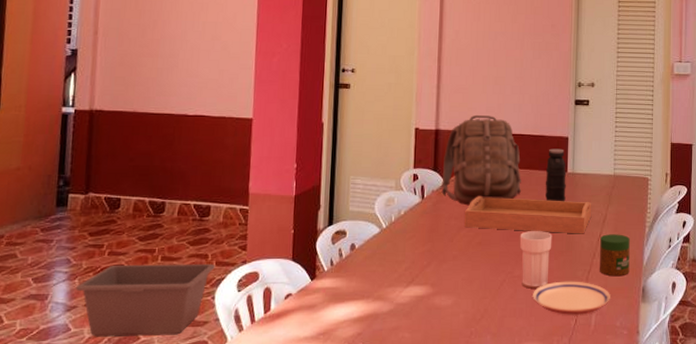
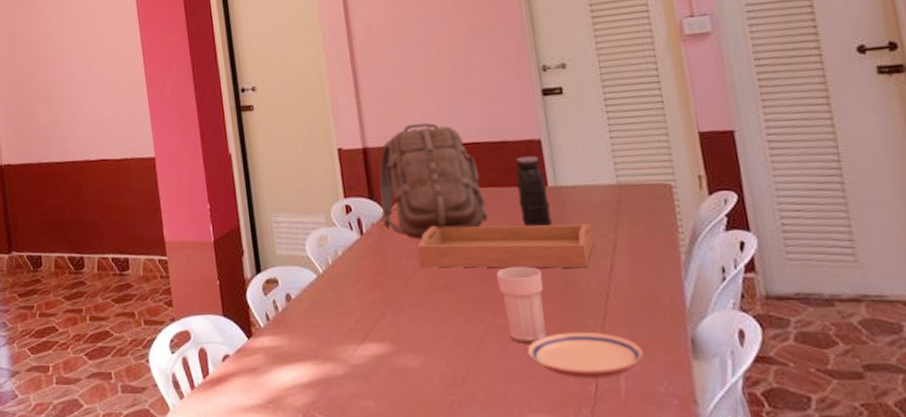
storage bin: present [75,263,215,337] -> none [15,322,144,404]
food container: present [600,234,630,277] -> none [612,265,666,324]

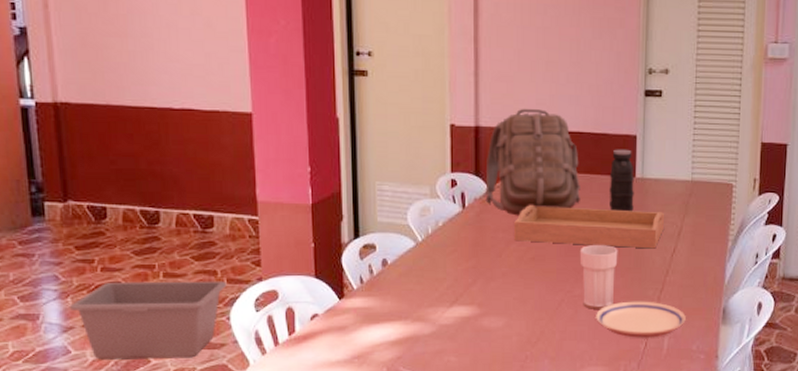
storage bin: none [15,322,144,404] -> present [68,281,227,360]

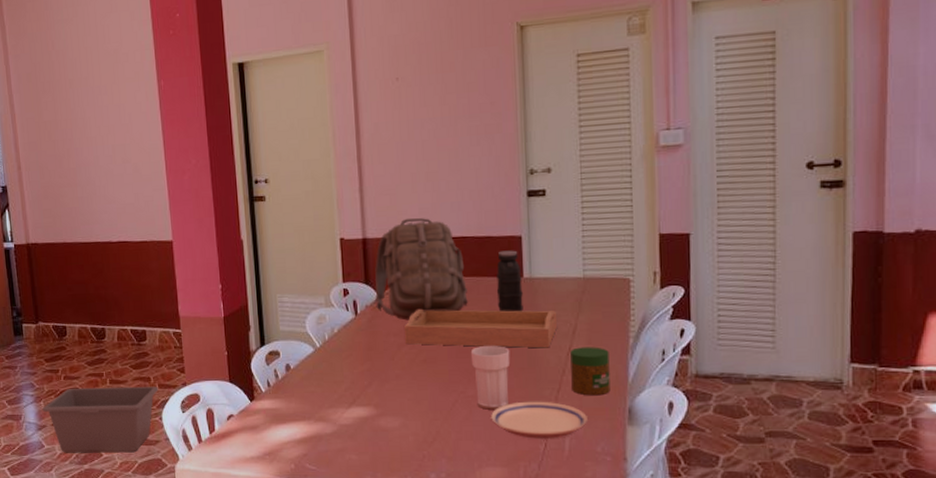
food container: none [674,249,710,296] -> present [570,347,610,396]

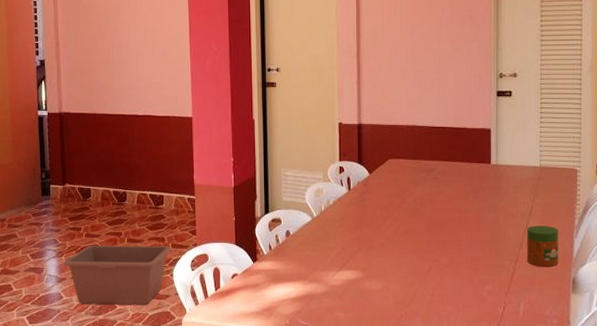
backpack: present [375,218,468,321] -> none [366,108,444,197]
serving tray: present [405,309,557,349] -> none [390,188,517,225]
cup: present [470,346,511,410] -> none [444,221,478,276]
plate: present [491,401,587,439] -> none [460,270,539,303]
water jug: present [496,250,523,312] -> none [468,140,490,193]

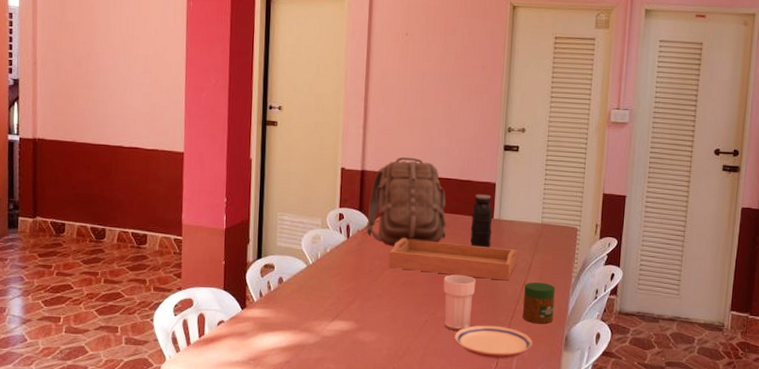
storage bin: present [63,245,171,306] -> none [29,284,153,351]
backpack: none [366,108,444,197] -> present [366,156,446,247]
serving tray: none [390,188,517,225] -> present [389,238,517,281]
cup: none [444,221,478,276] -> present [443,275,476,331]
plate: none [460,270,539,303] -> present [455,325,533,359]
water jug: none [468,140,490,193] -> present [470,194,493,248]

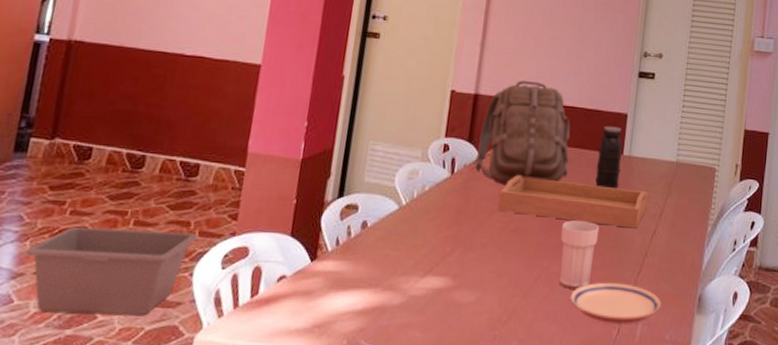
storage bin: none [29,284,153,351] -> present [25,226,198,316]
food container: present [523,282,555,324] -> none [651,230,689,281]

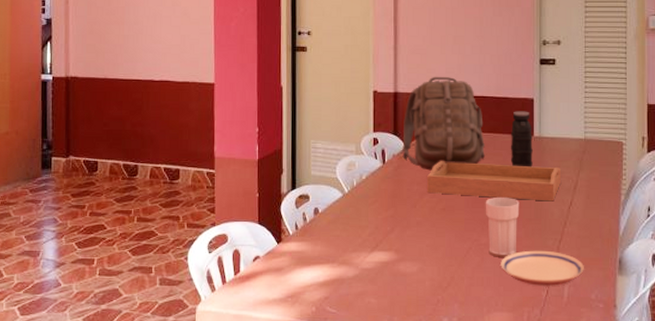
storage bin: present [25,226,198,316] -> none [62,225,187,293]

